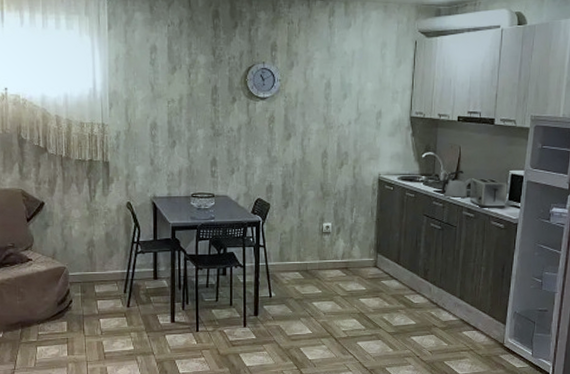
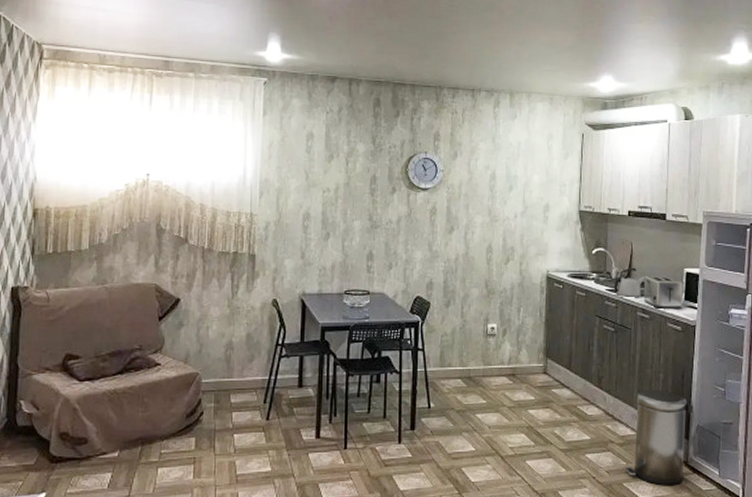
pedal bin: none [446,281,512,364] -> present [624,390,693,486]

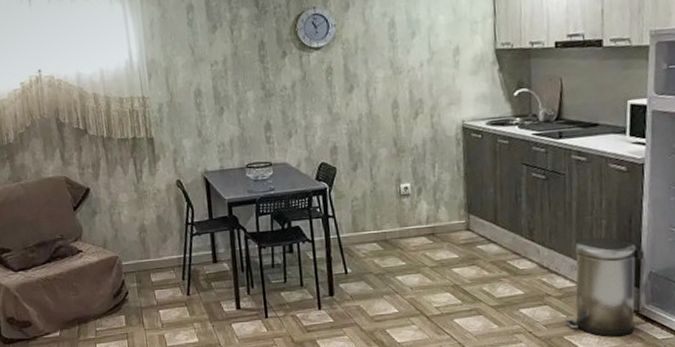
kettle: present [613,267,646,297] -> none [541,106,580,141]
toaster: present [643,275,683,310] -> none [577,111,628,149]

